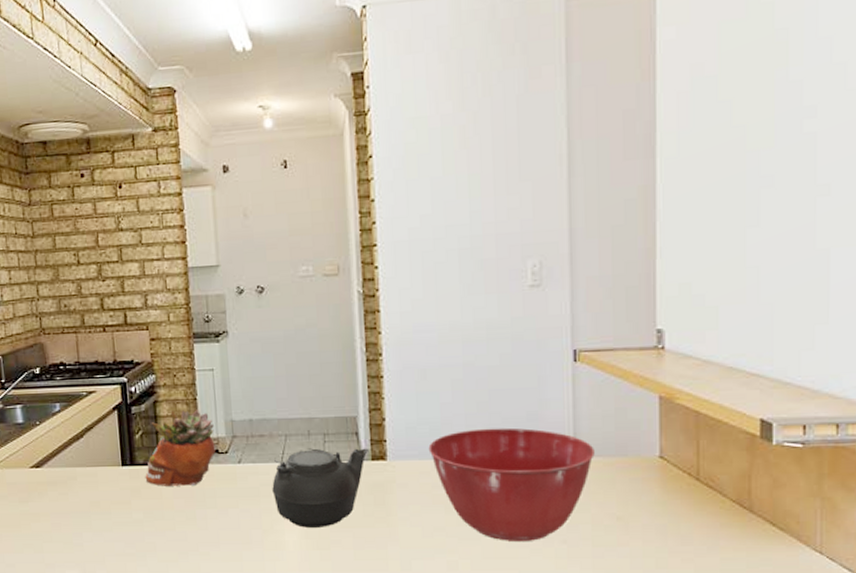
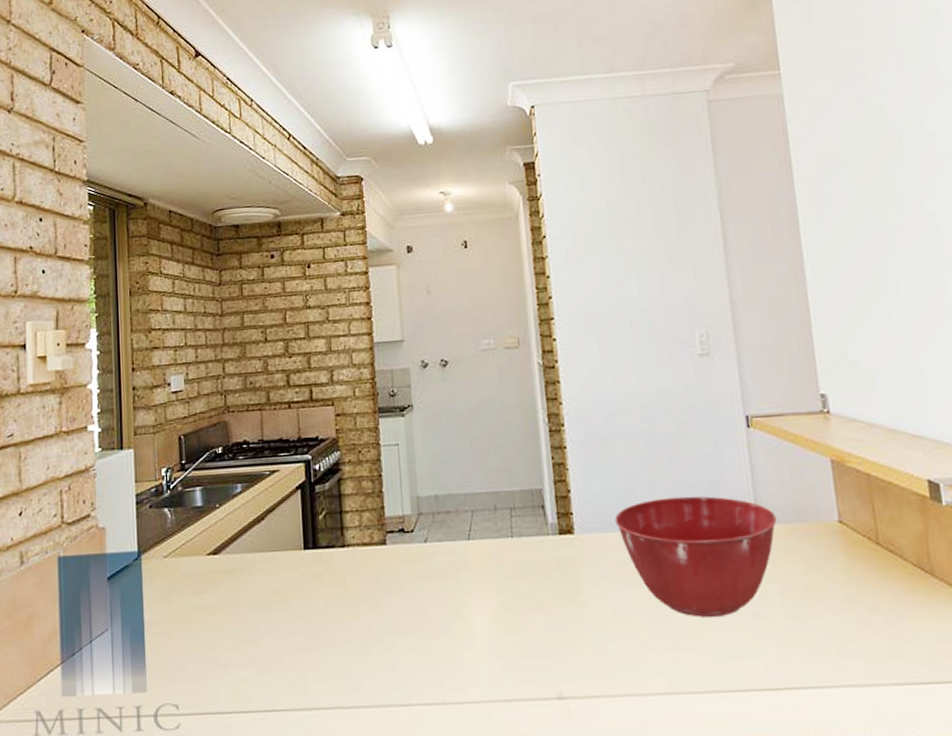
succulent planter: present [145,409,216,486] -> none [328,486,401,571]
teapot: present [272,448,368,528] -> none [459,522,555,611]

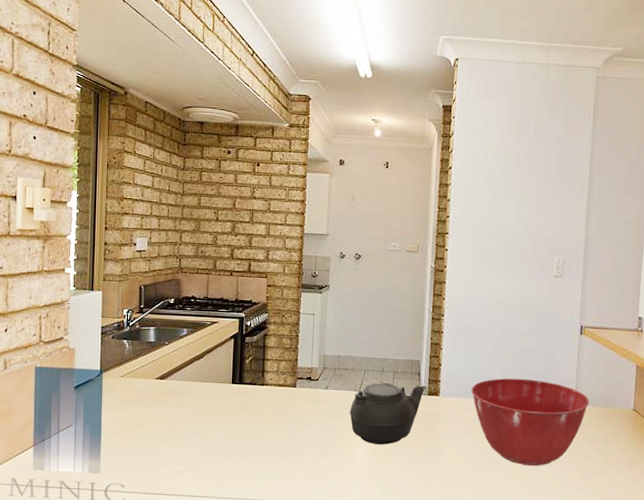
teapot: none [459,522,555,611] -> present [350,382,426,445]

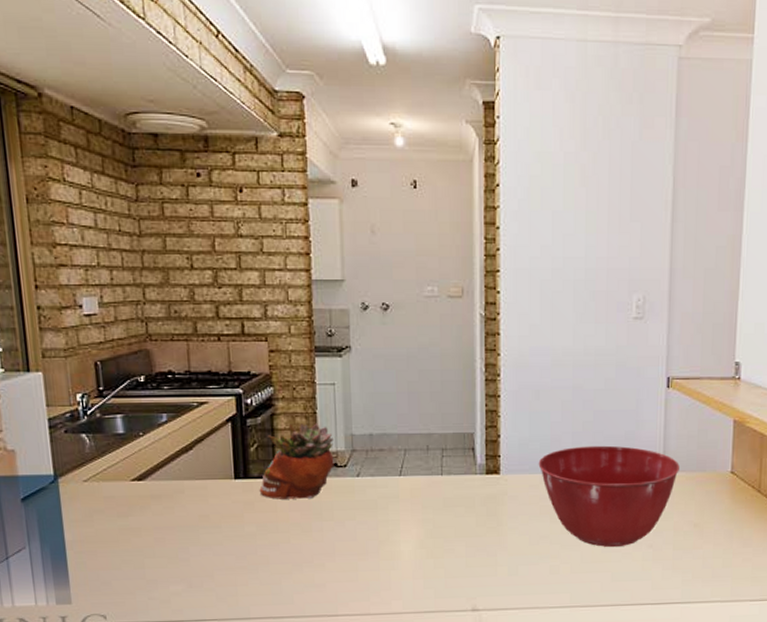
succulent planter: none [250,343,310,404] -> present [259,423,334,499]
teapot: present [350,382,426,445] -> none [390,462,483,538]

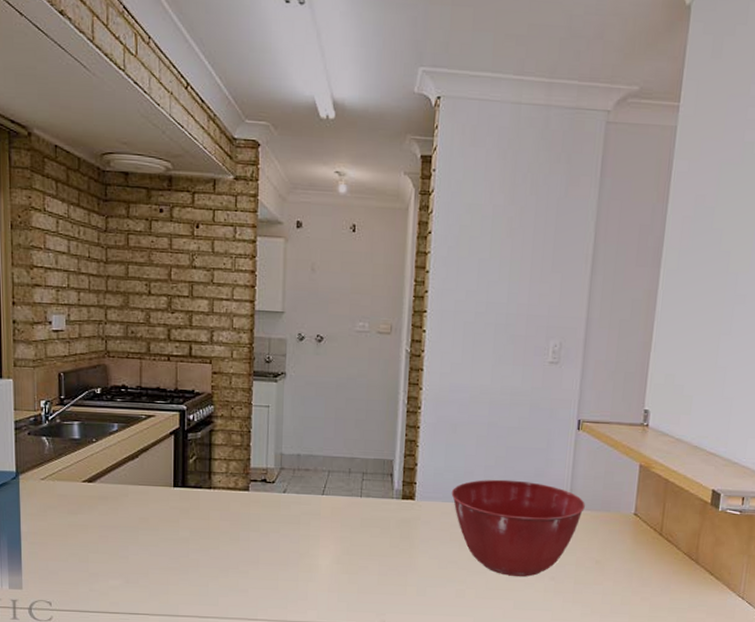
succulent planter: present [259,423,334,499] -> none [195,440,264,510]

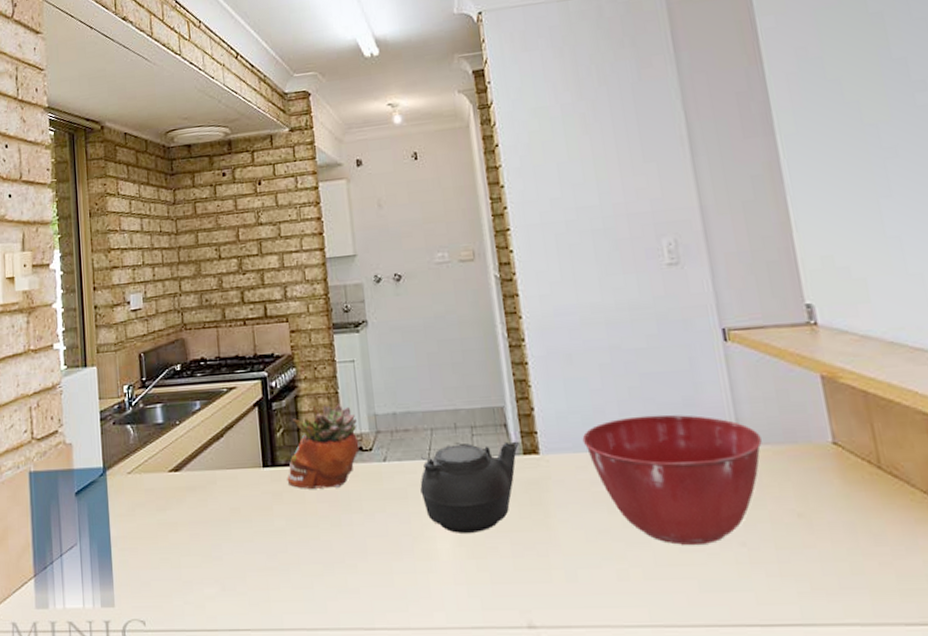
succulent planter: none [195,440,264,510] -> present [287,404,360,489]
teapot: none [312,484,400,555] -> present [420,441,519,533]

